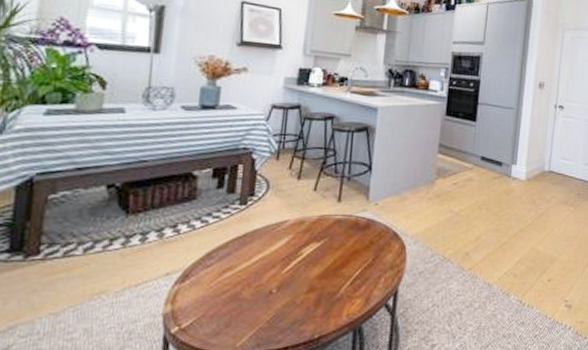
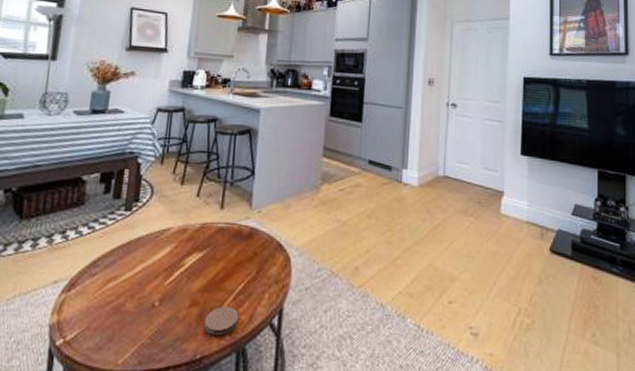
coaster: none [321,291,356,318] -> present [204,307,239,336]

